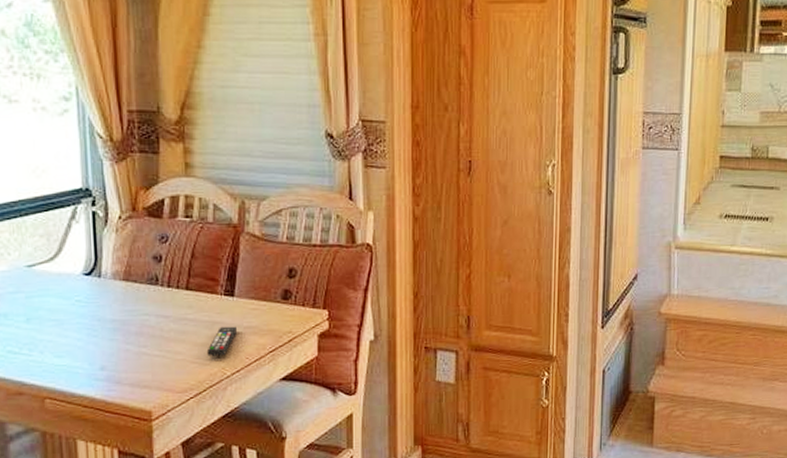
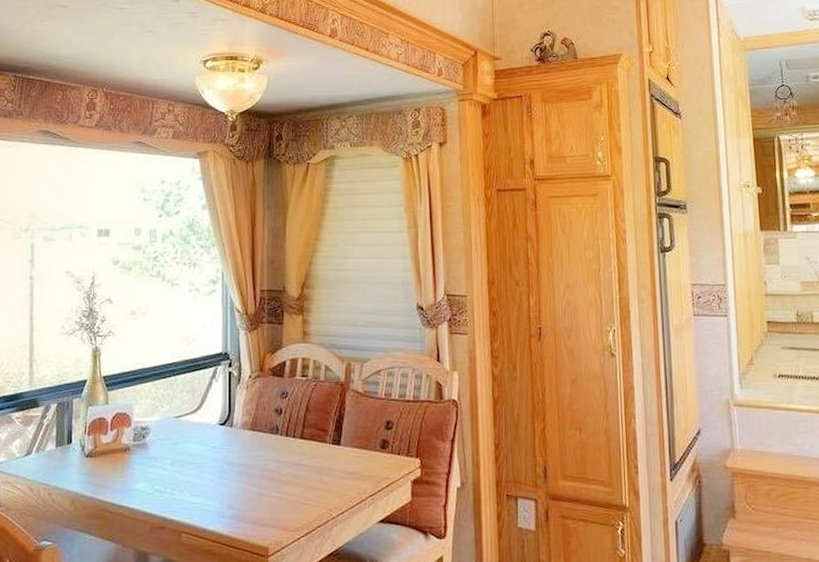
remote control: present [206,326,238,356] -> none [316,472,343,499]

